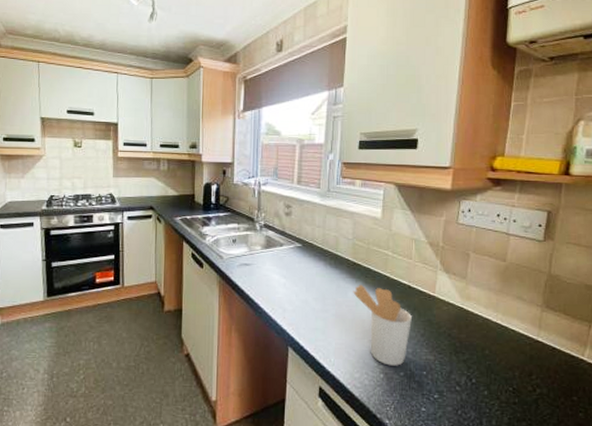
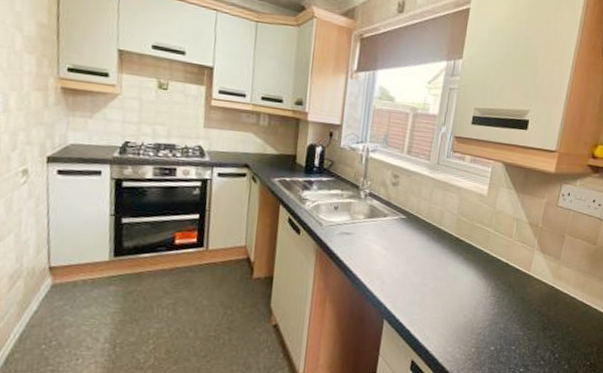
utensil holder: present [353,285,412,366] -> none [453,260,507,341]

